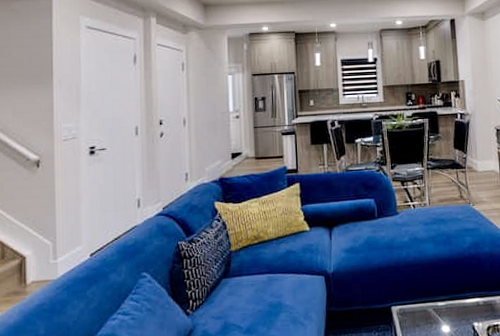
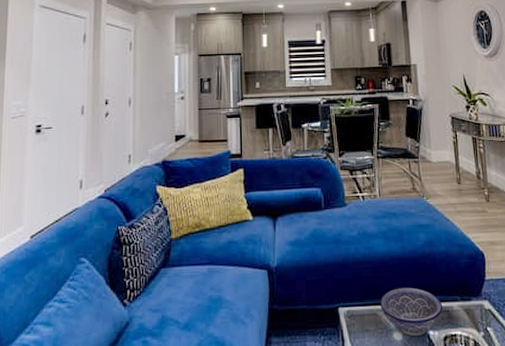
decorative bowl: none [430,285,487,329] -> present [380,287,443,337]

